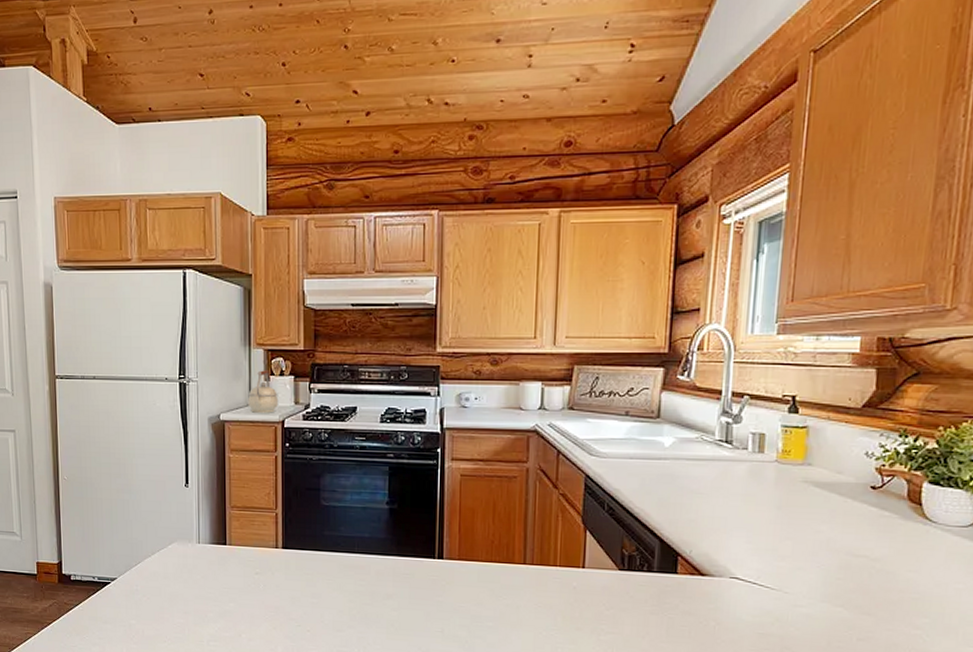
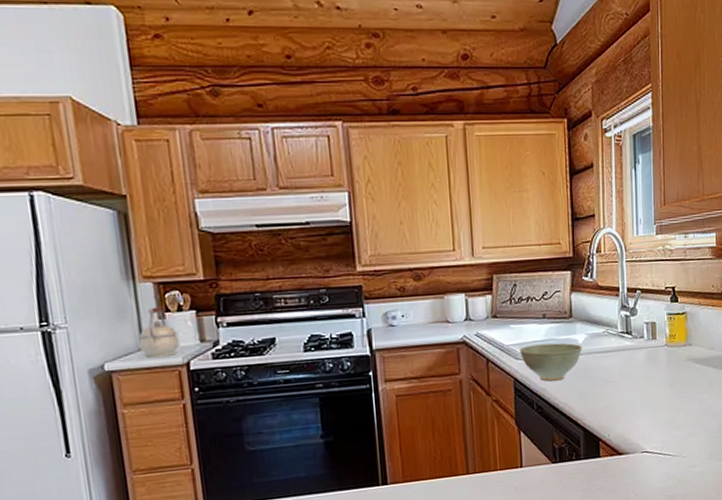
bowl: none [594,442,669,485] -> present [519,342,582,382]

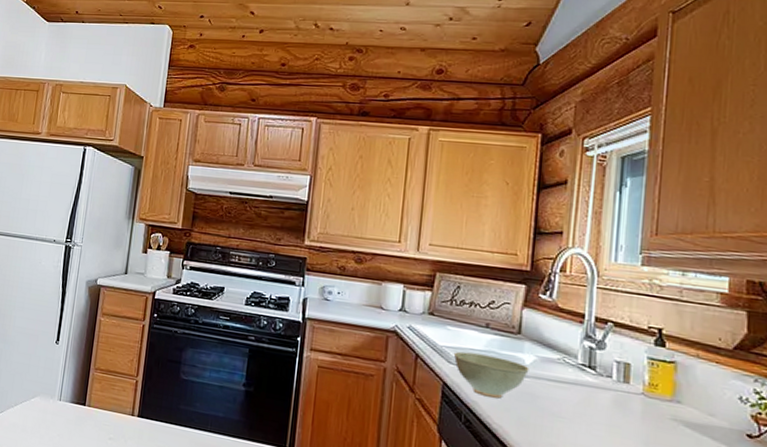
kettle: present [138,306,180,358] -> none [123,242,154,284]

